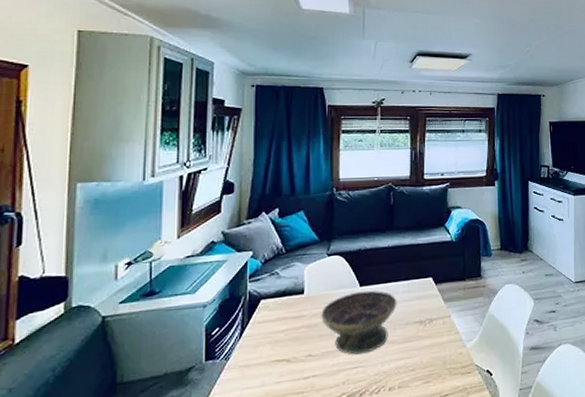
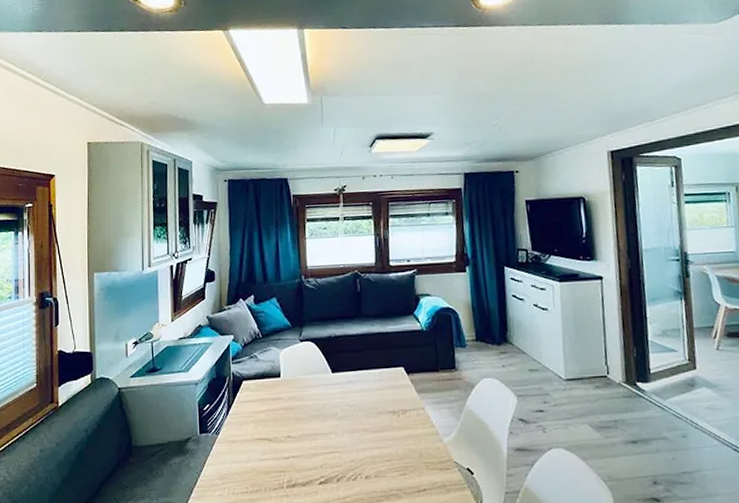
decorative bowl: present [321,290,397,355] -> none [297,377,369,440]

